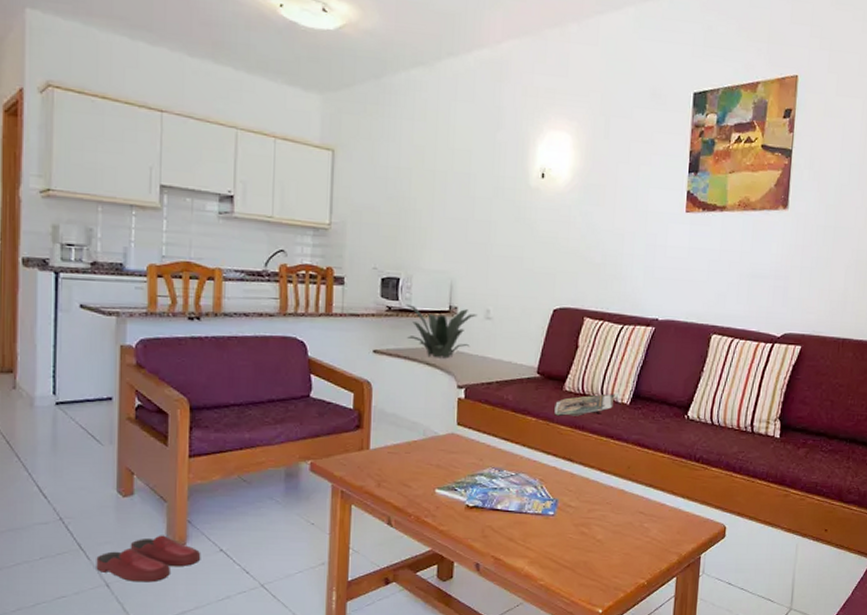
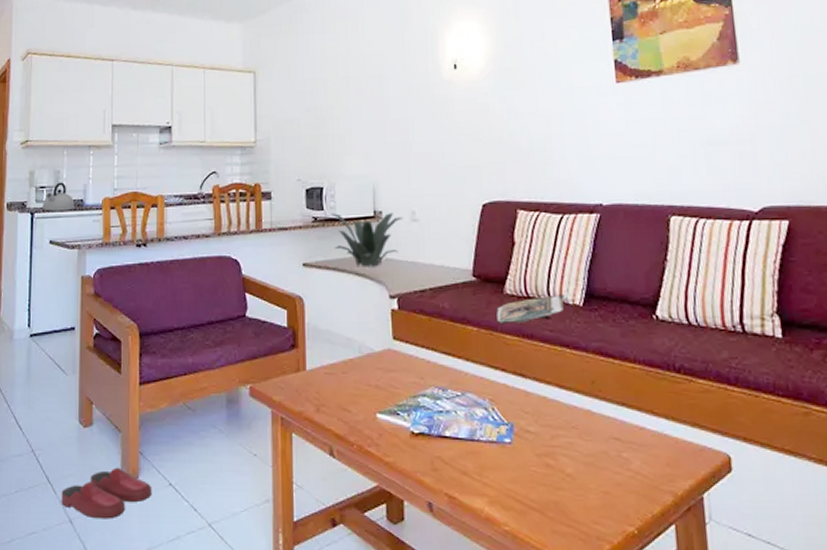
kettle: none [69,241,112,274] -> present [42,182,75,211]

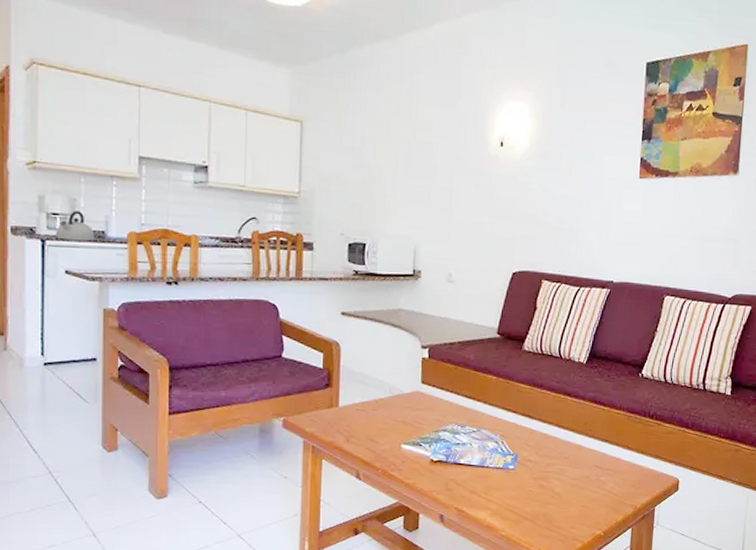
slippers: present [61,467,152,519] -> none [83,488,182,532]
plant: present [331,213,403,267] -> none [372,268,440,320]
magazine: present [496,294,565,323] -> none [514,353,572,375]

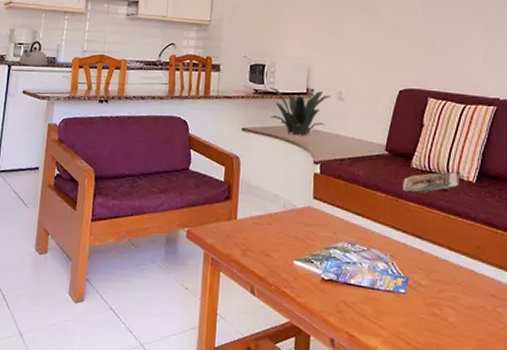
plant: none [372,268,440,320] -> present [270,87,331,136]
magazine: none [514,353,572,375] -> present [403,171,461,193]

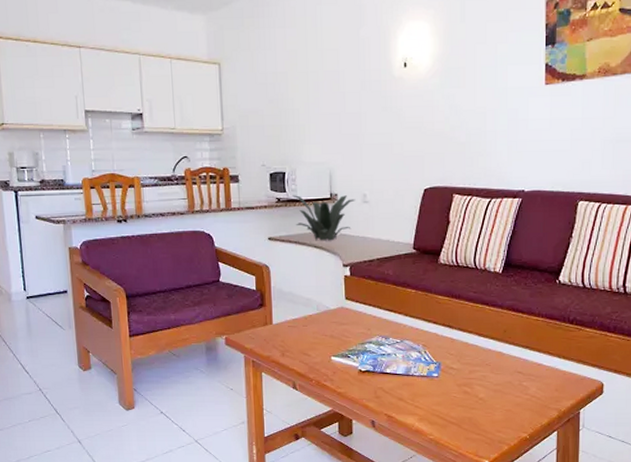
kettle: present [18,41,48,66] -> none [24,163,56,190]
magazine: present [403,171,461,193] -> none [432,264,487,287]

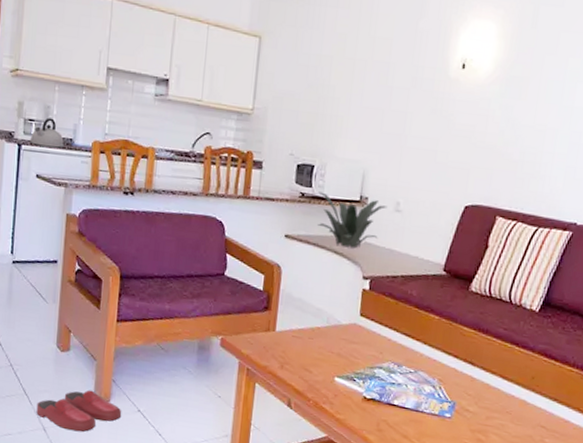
kettle: none [24,163,56,190] -> present [29,117,64,148]
slippers: none [69,401,147,439] -> present [36,389,122,432]

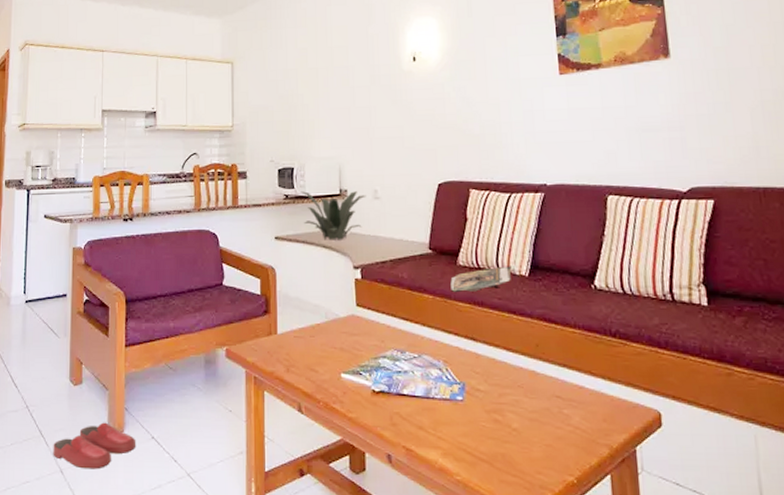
kettle: present [29,117,64,148] -> none [37,162,67,188]
magazine: none [458,298,524,320] -> present [450,266,512,292]

